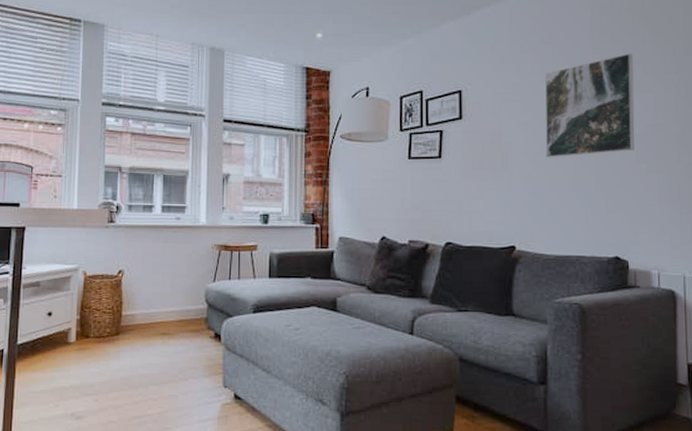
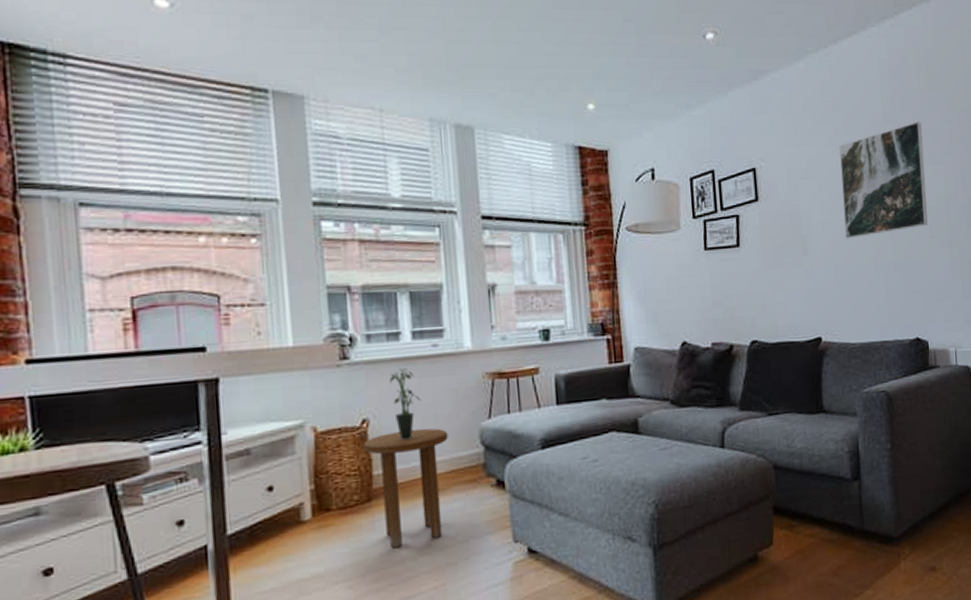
side table: none [117,283,181,375] -> present [363,428,449,548]
potted plant: none [142,234,163,291] -> present [390,368,421,441]

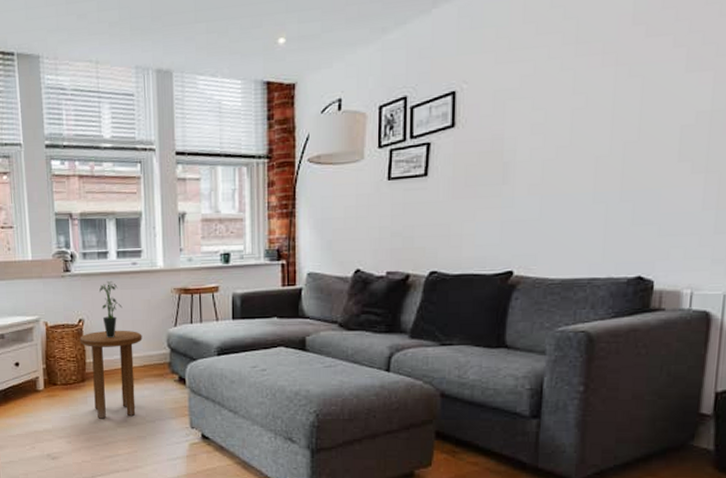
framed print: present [839,121,928,239] -> none [558,19,689,165]

